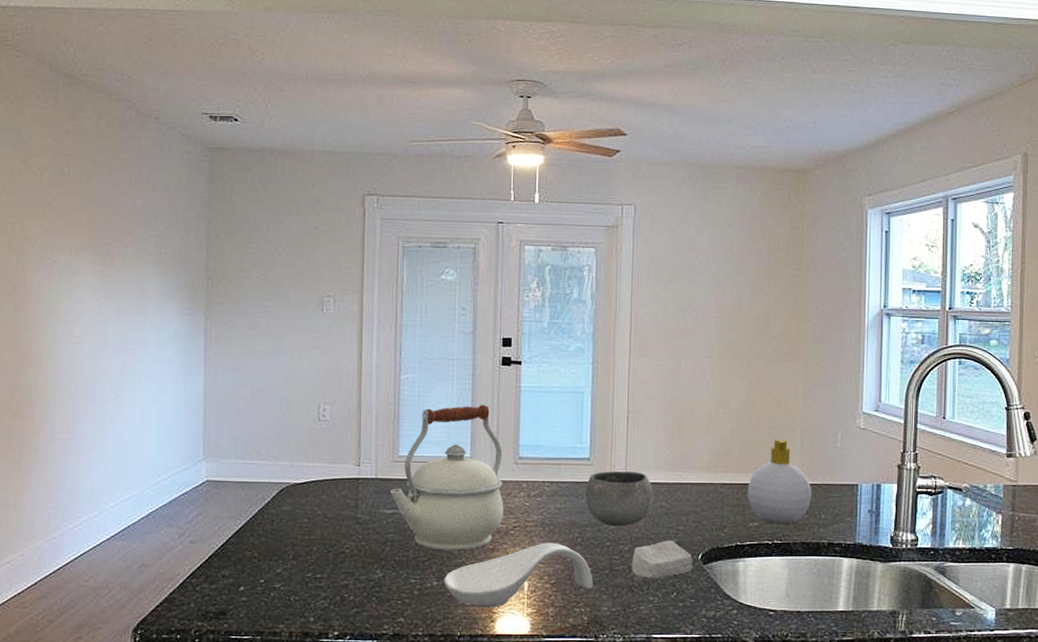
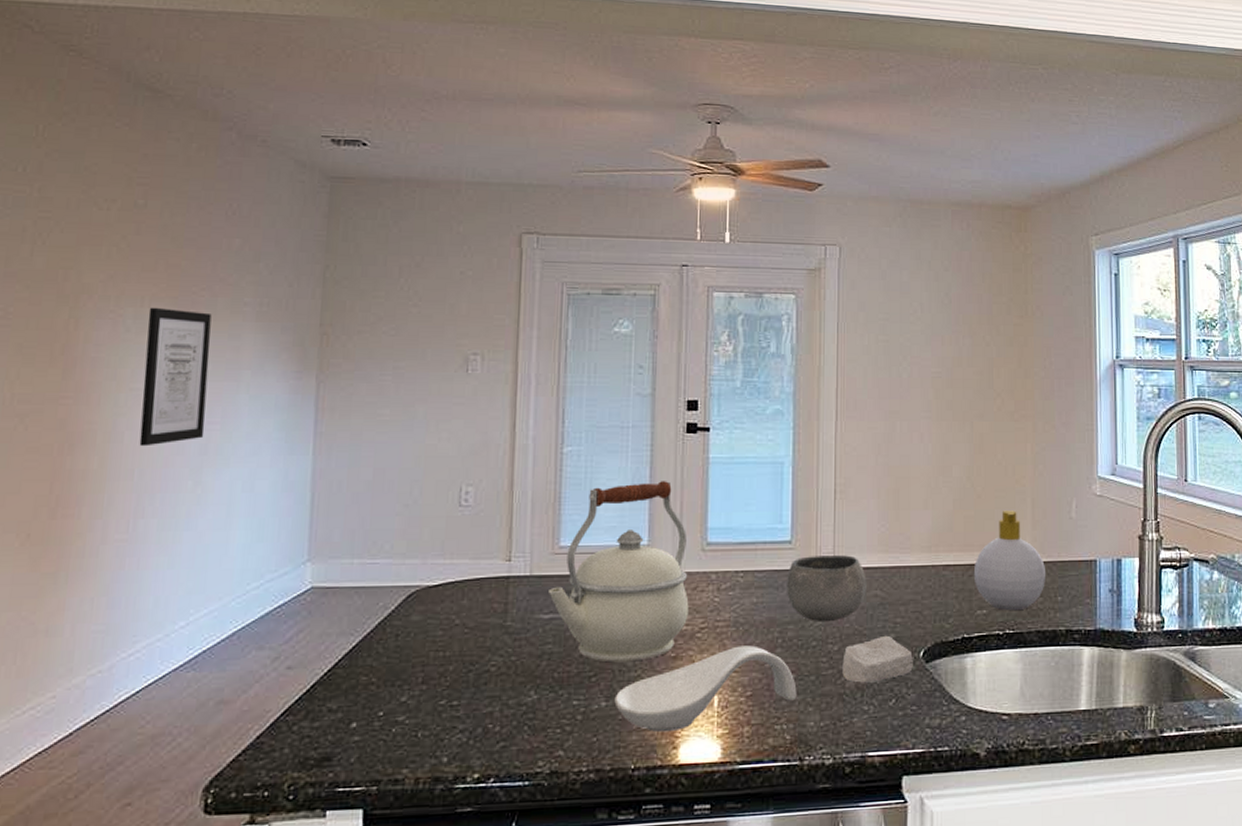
wall art: none [74,255,123,366] -> present [139,307,212,447]

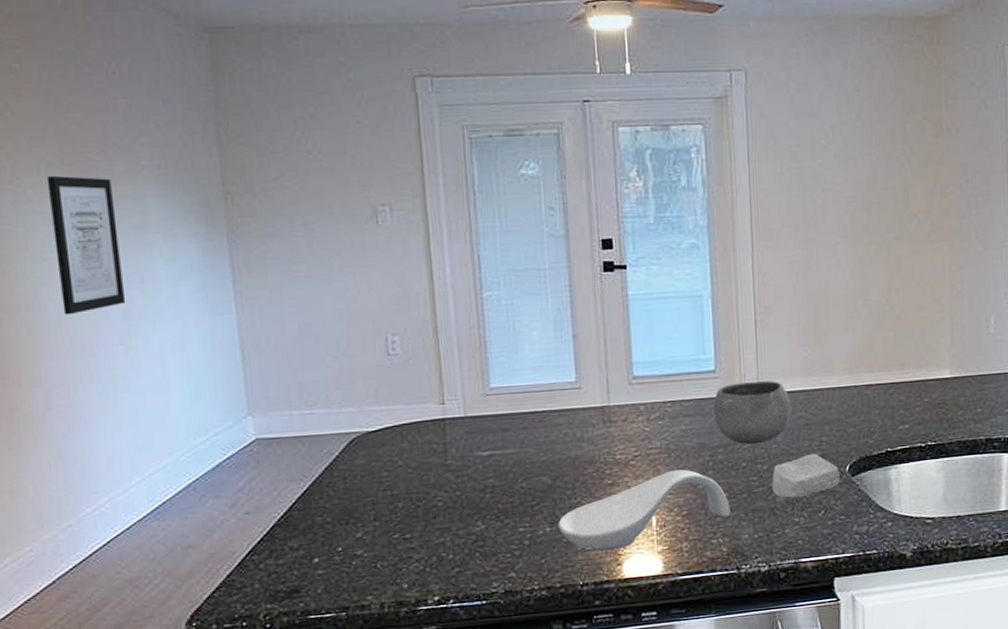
kettle: present [549,481,689,662] -> none [484,320,621,492]
soap bottle: present [973,510,1046,610] -> none [895,329,966,424]

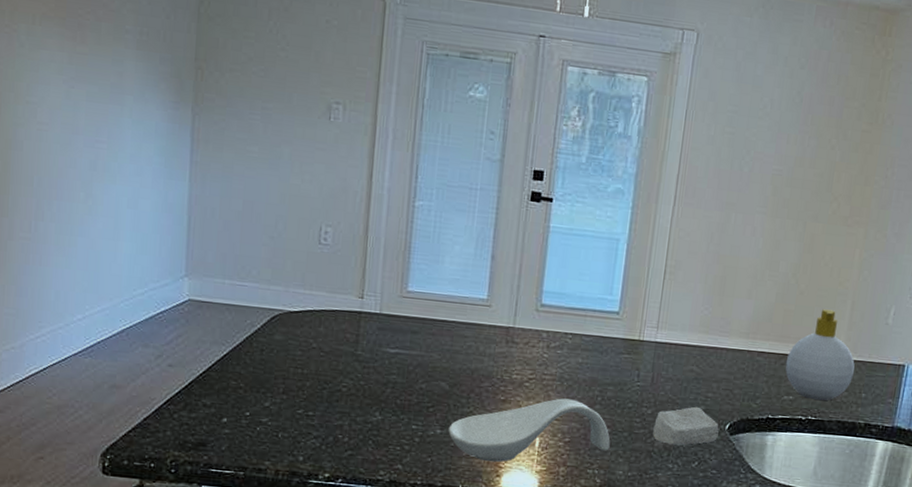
wall art: present [46,175,126,315] -> none [37,25,96,157]
bowl: present [714,381,791,445] -> none [610,327,685,389]
soap bottle: none [895,329,966,424] -> present [785,309,855,400]

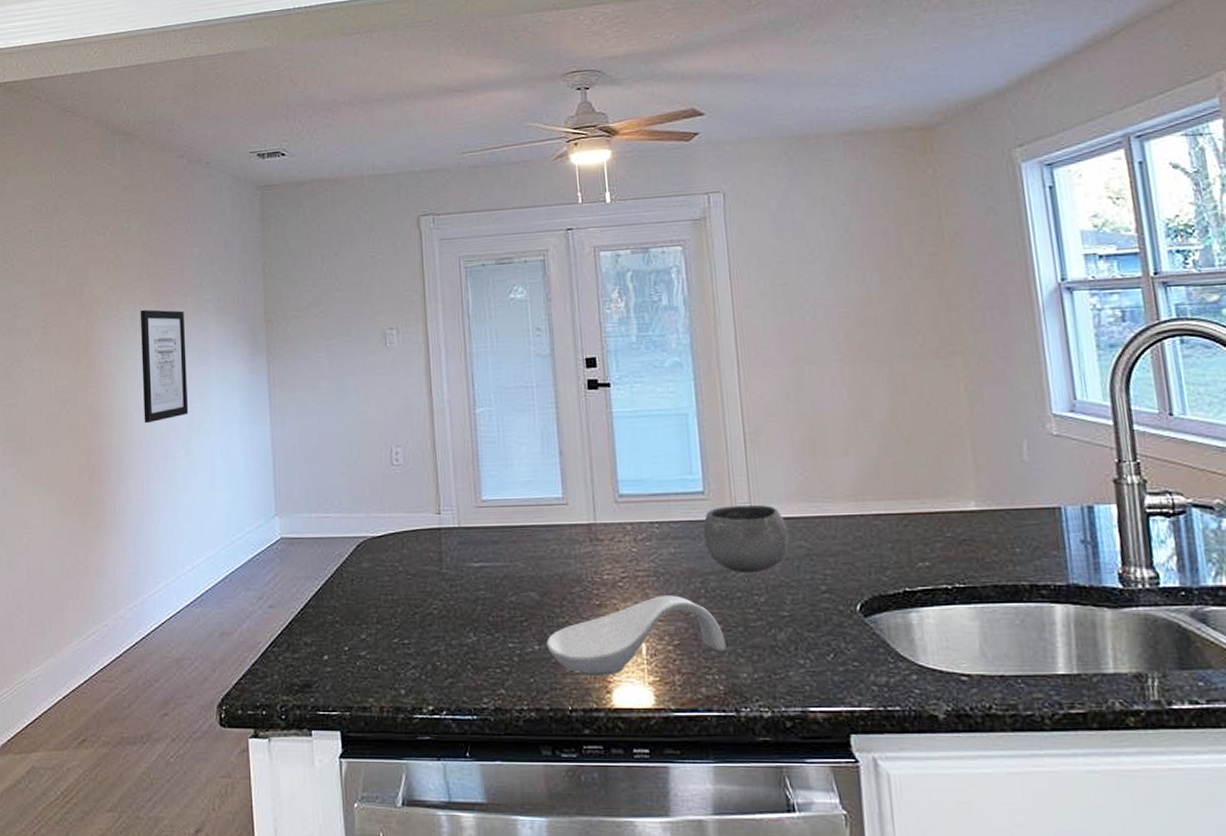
wall art: none [37,25,96,157] -> present [140,309,189,424]
bowl: none [610,327,685,389] -> present [703,505,789,573]
soap bar: present [652,406,720,445] -> none [771,587,851,636]
soap bottle: present [785,309,855,400] -> none [909,455,999,562]

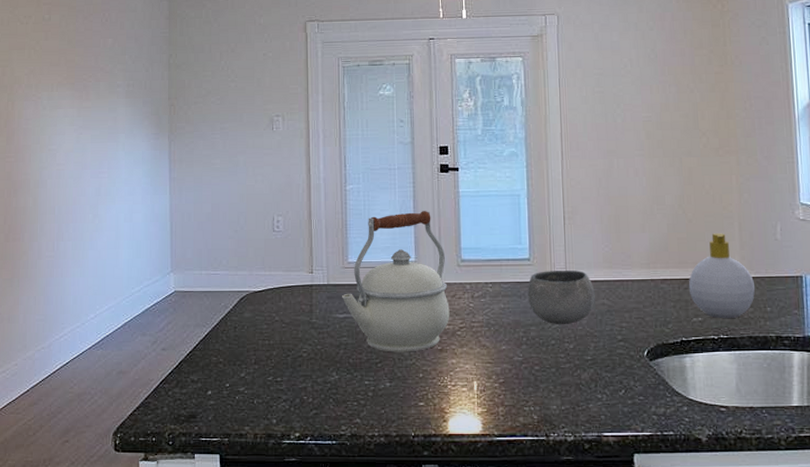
wall art: present [140,309,189,424] -> none [56,91,98,190]
kettle: none [476,436,609,609] -> present [342,211,450,352]
spoon rest: present [546,595,726,677] -> none [396,342,541,409]
soap bottle: none [909,455,999,562] -> present [688,233,756,318]

